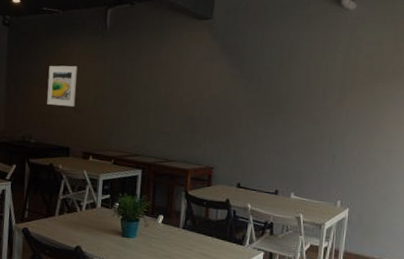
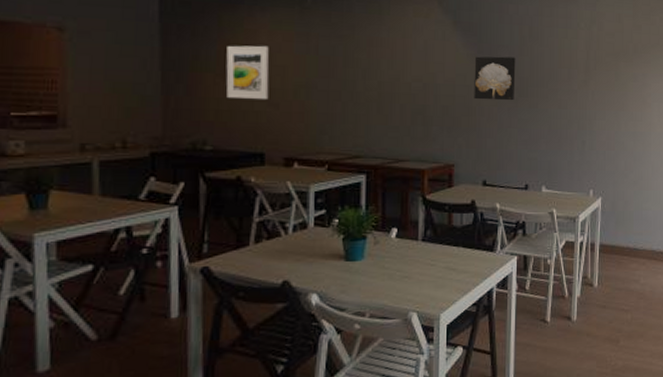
wall art: none [234,76,274,116] -> present [474,56,516,101]

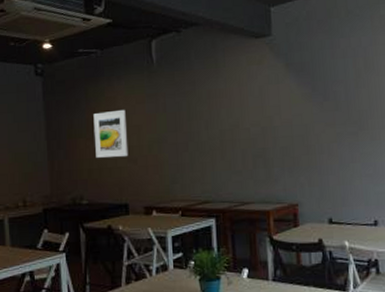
wall art: present [474,56,516,101] -> none [309,91,354,138]

